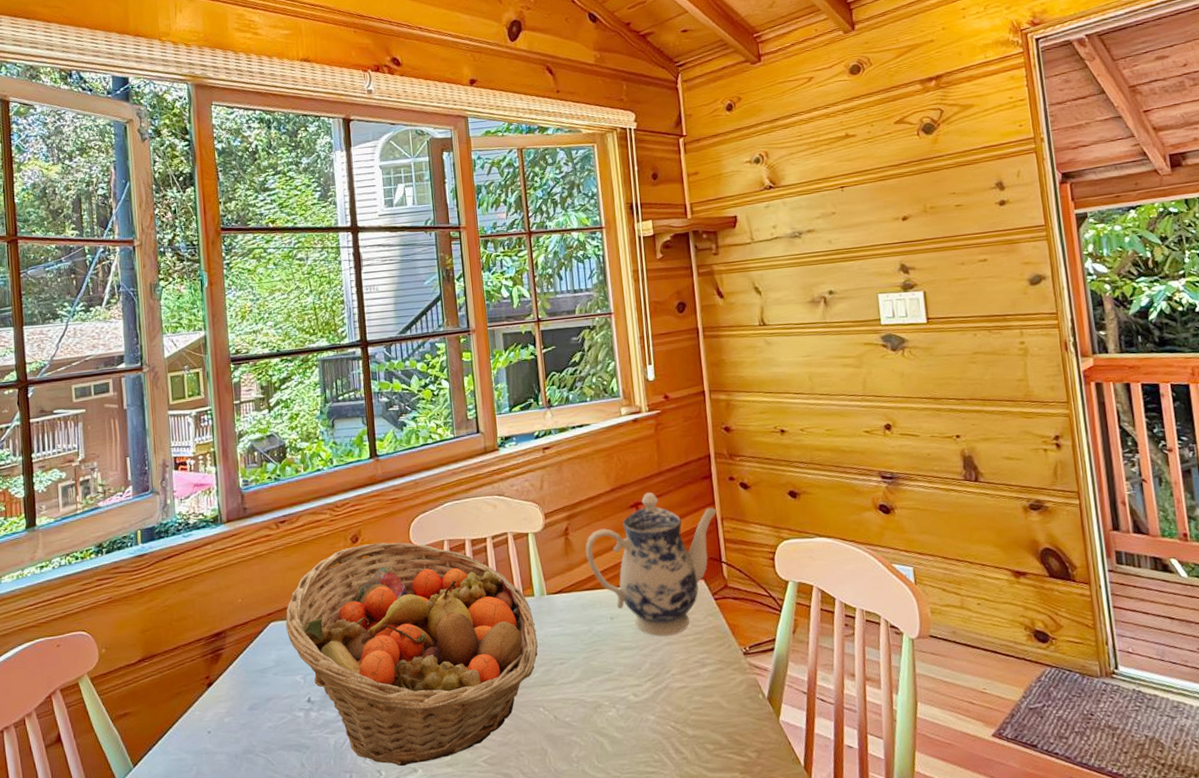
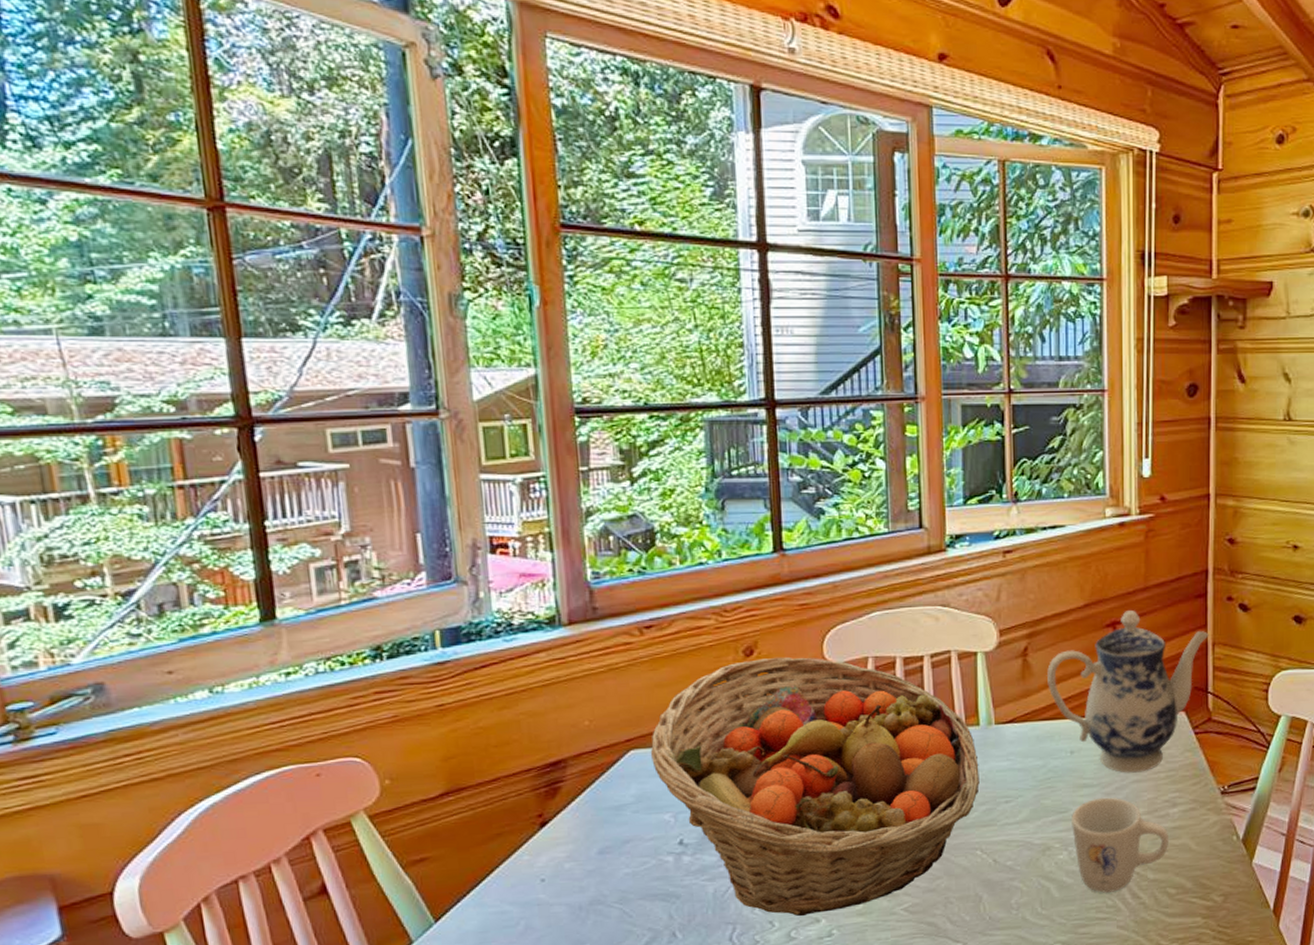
mug: none [616,658,703,748] -> present [1072,797,1170,893]

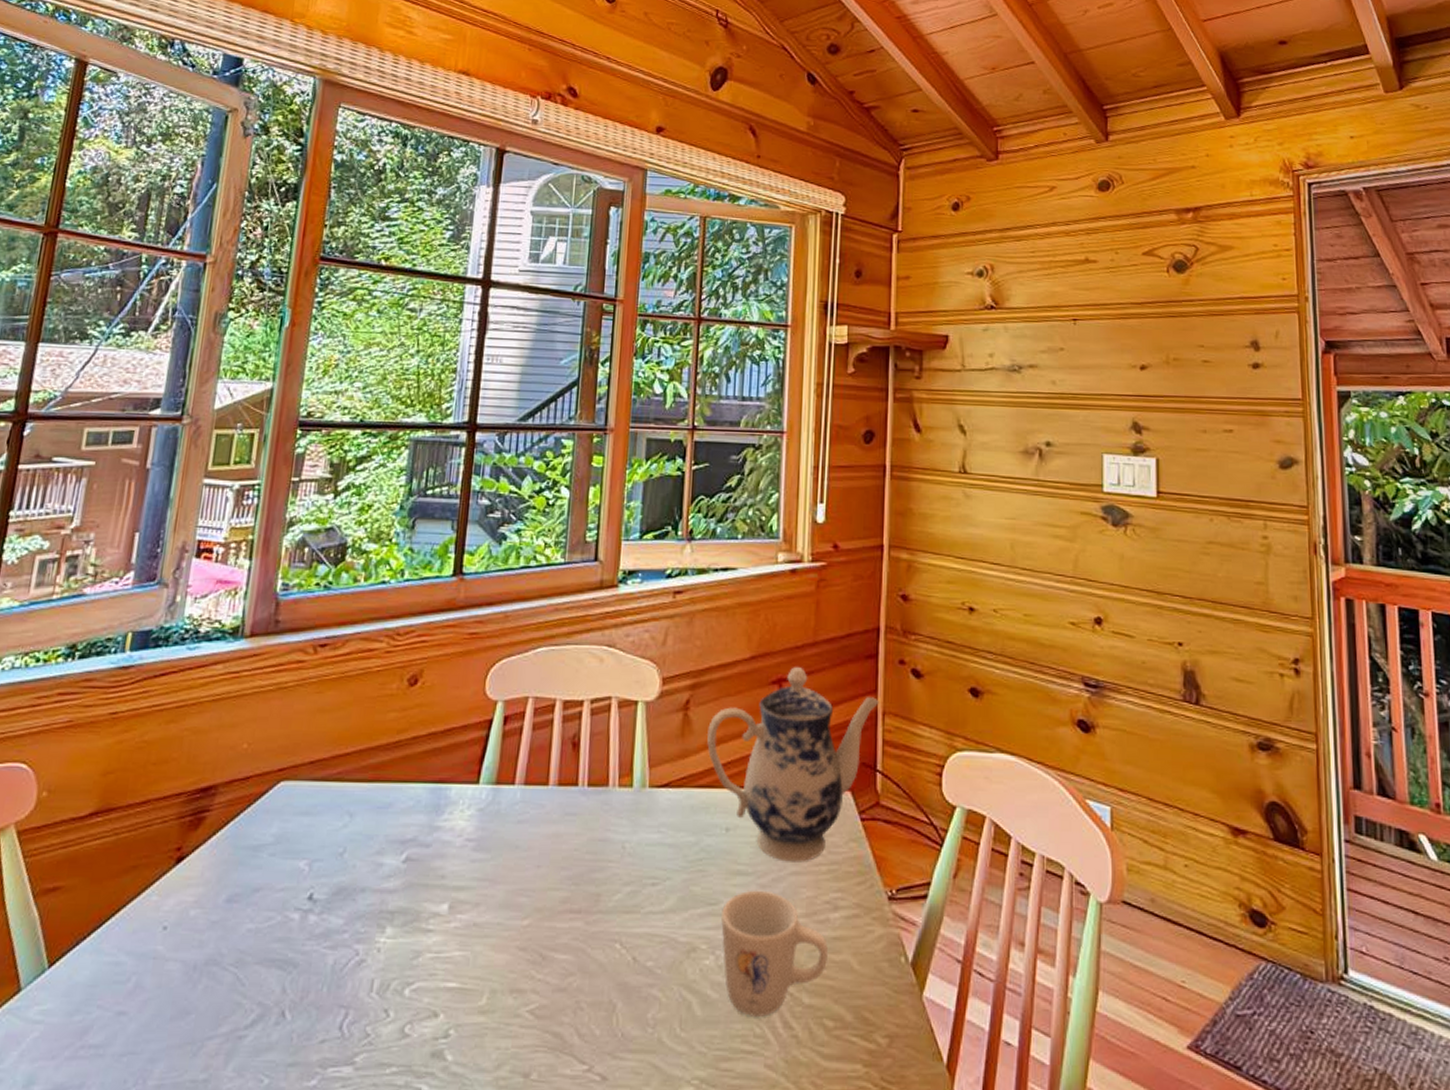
fruit basket: present [650,657,980,917] -> none [298,689,628,1007]

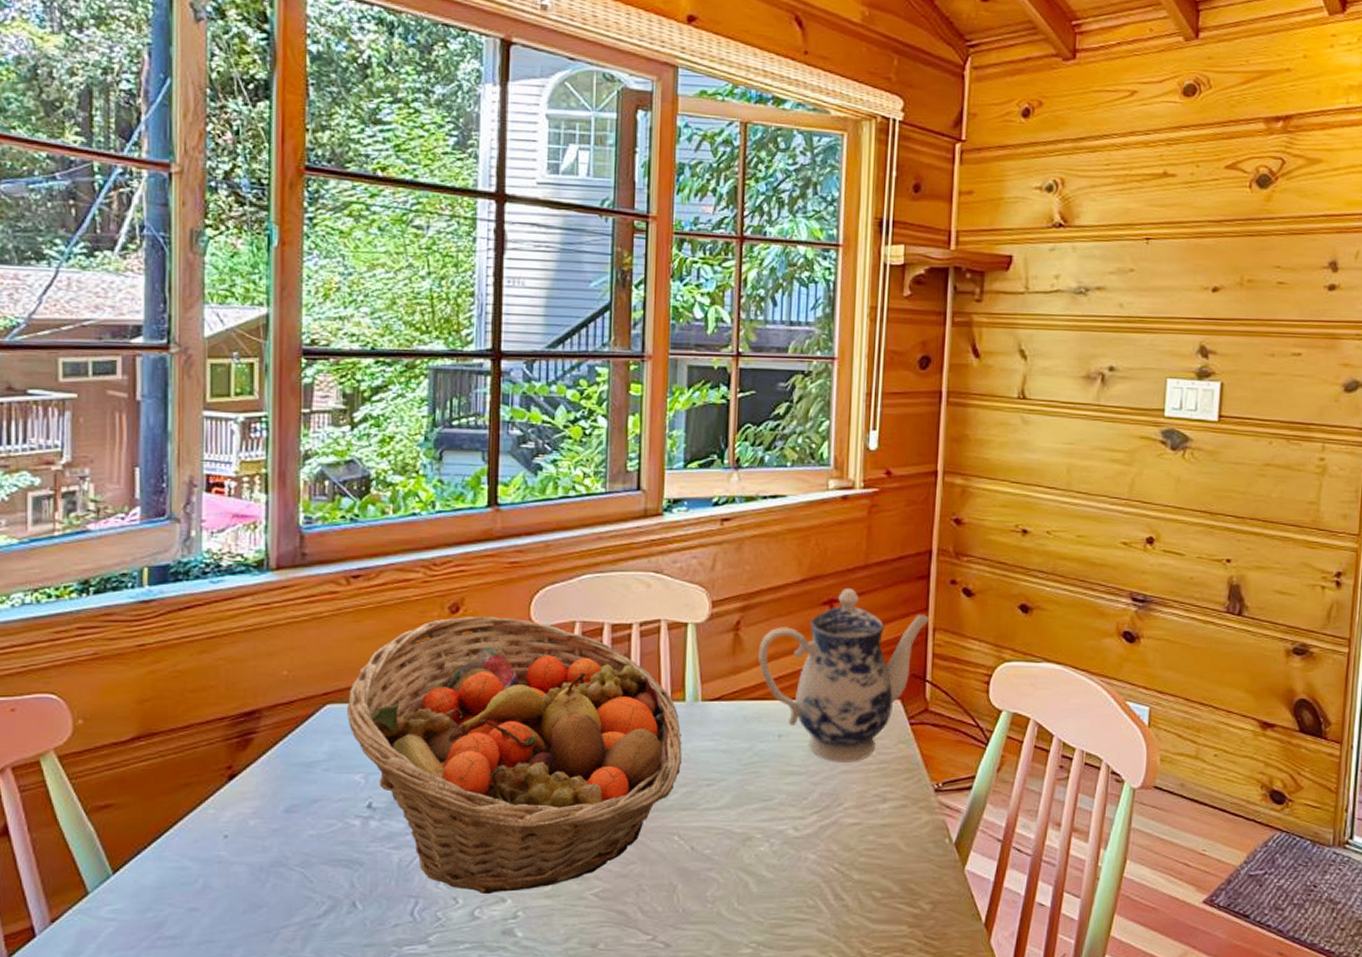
fruit basket: none [298,689,628,1007] -> present [346,616,682,895]
mug: present [721,890,829,1017] -> none [775,787,878,891]

